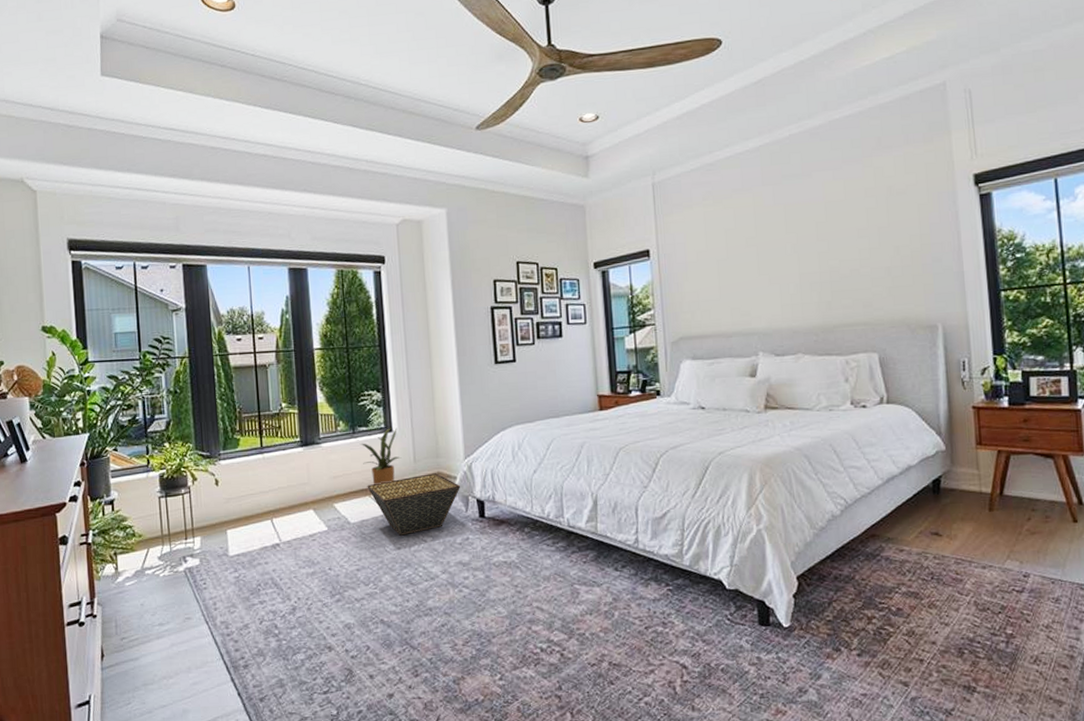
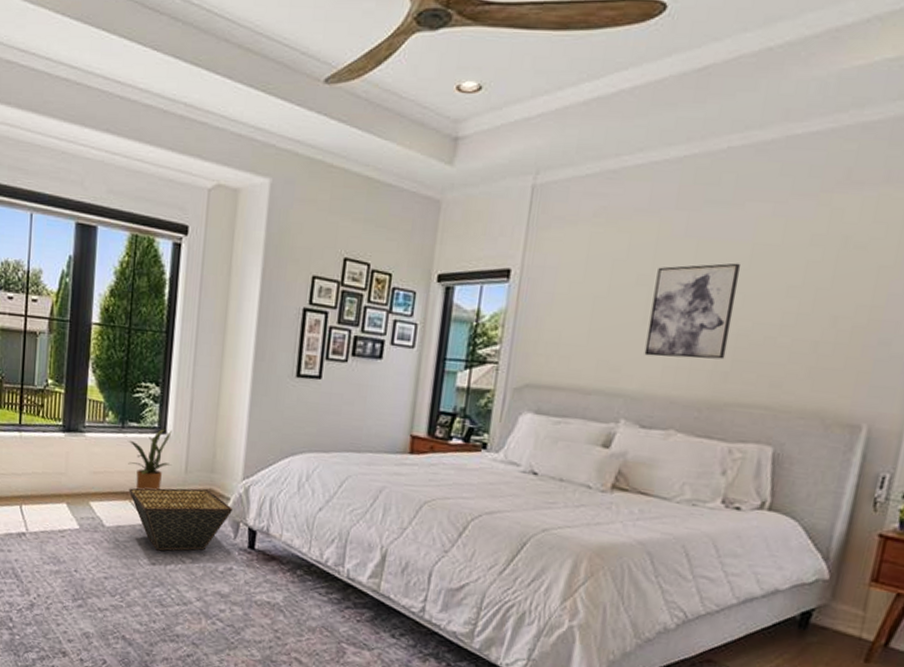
wall art: none [760,218,826,299] -> present [644,262,741,360]

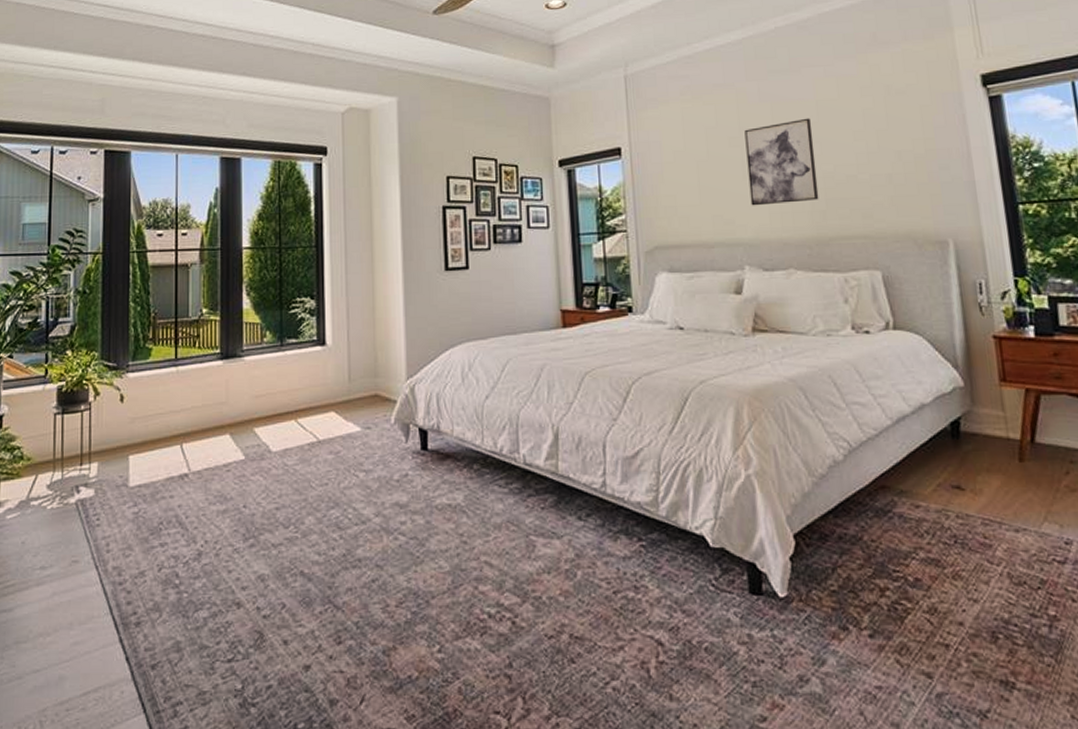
house plant: present [128,429,172,490] -> none [288,340,335,408]
basket: present [128,488,233,551] -> none [293,395,401,469]

